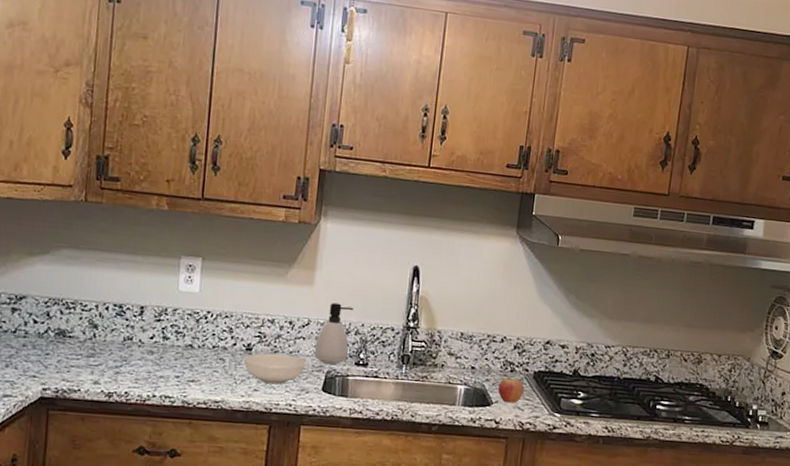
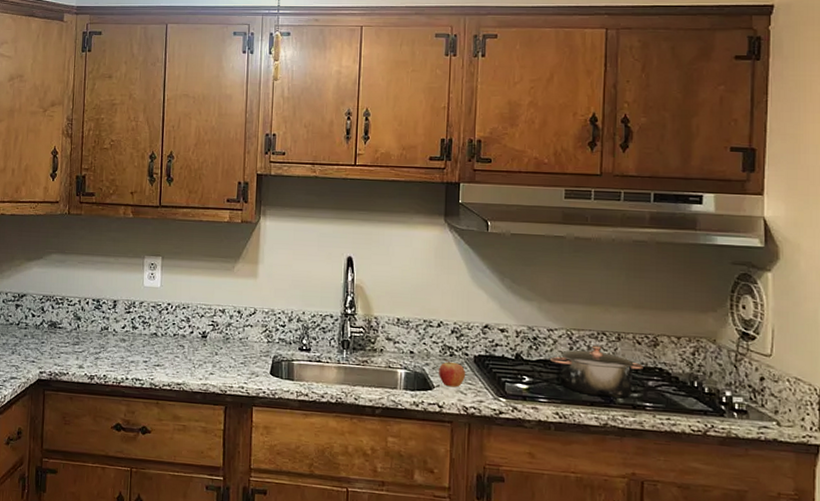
bowl: present [244,353,308,385] -> none [201,340,256,369]
soap dispenser: present [314,303,354,365] -> none [261,293,295,351]
cooking pot: none [605,362,687,413] -> present [550,345,643,399]

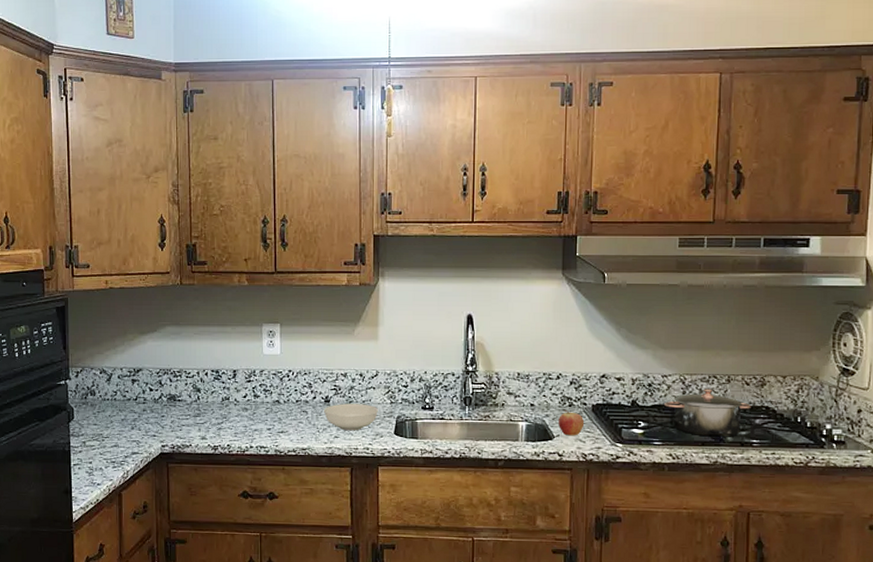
bowl: none [201,340,256,369] -> present [324,403,379,431]

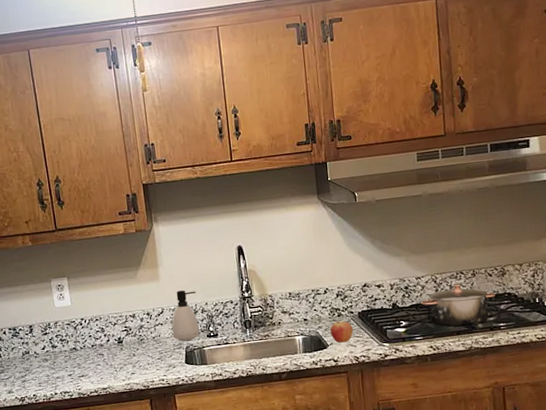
bowl: present [324,403,379,431] -> none [118,340,169,367]
soap dispenser: none [384,354,416,411] -> present [171,290,200,342]

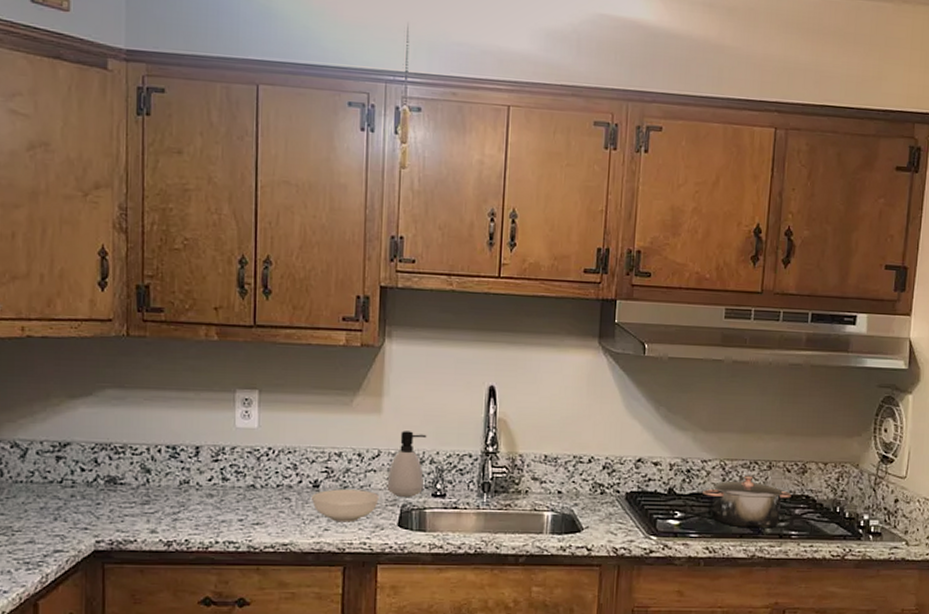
bowl: none [118,340,169,367] -> present [312,489,380,523]
fruit: present [330,319,354,343] -> none [588,497,617,528]

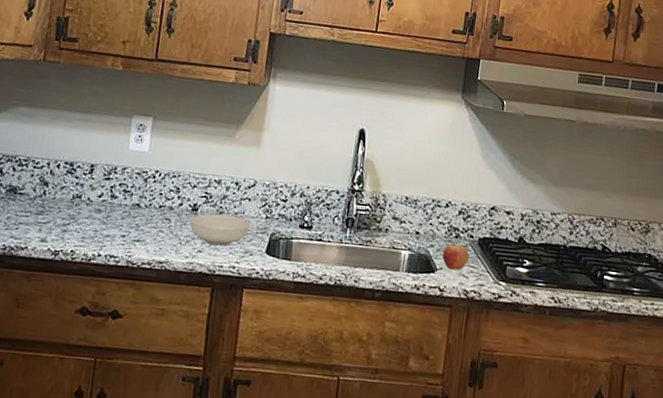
soap dispenser: present [387,431,427,498] -> none [259,164,300,227]
fruit: none [588,497,617,528] -> present [442,240,470,271]
cooking pot: present [703,475,792,529] -> none [551,230,635,284]

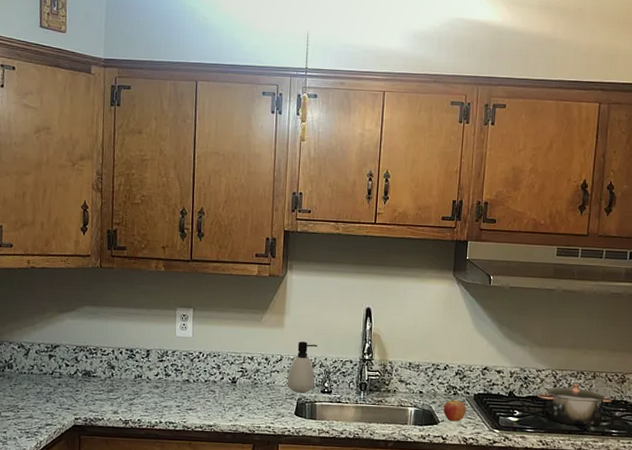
bowl: present [190,213,252,246] -> none [231,385,282,411]
soap dispenser: none [259,164,300,227] -> present [287,341,318,393]
cooking pot: none [551,230,635,284] -> present [537,383,612,427]

